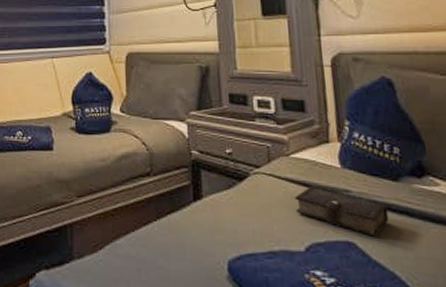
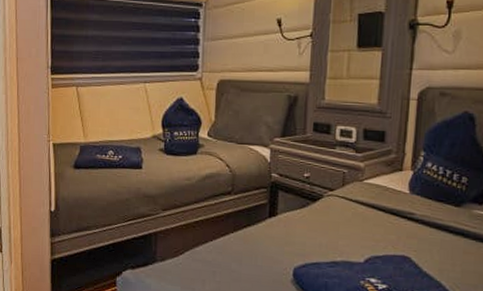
book: present [293,185,389,237] -> none [361,208,446,253]

